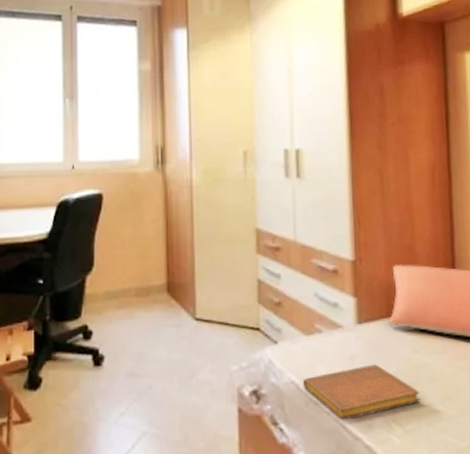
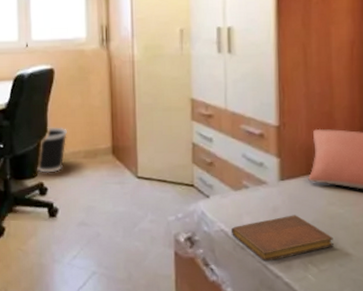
wastebasket: none [81,260,117,314] -> present [37,127,68,173]

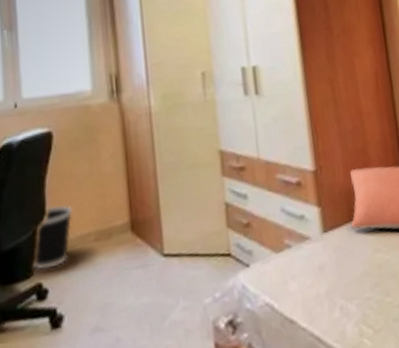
notebook: present [232,215,333,261] -> none [277,270,385,333]

